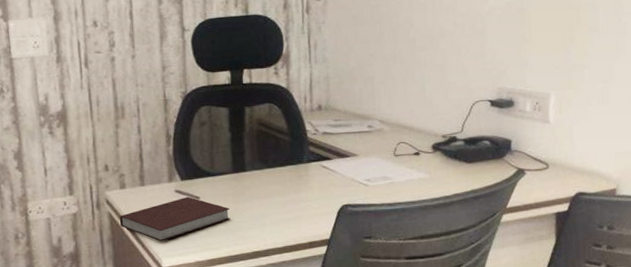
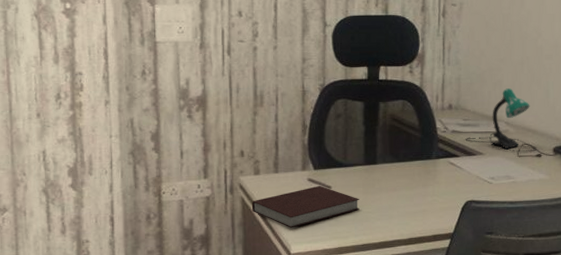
desk lamp: none [337,84,414,152] -> present [465,88,536,153]

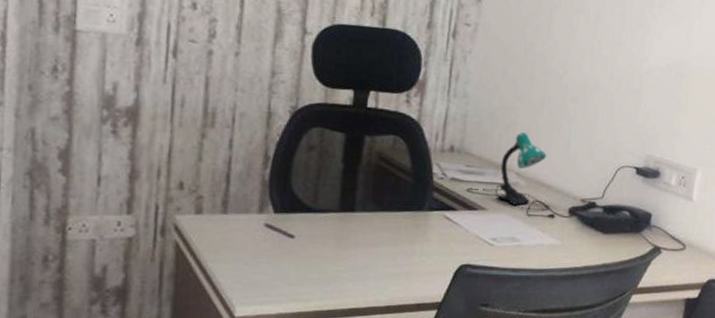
notebook: present [251,185,360,228] -> none [187,233,329,285]

